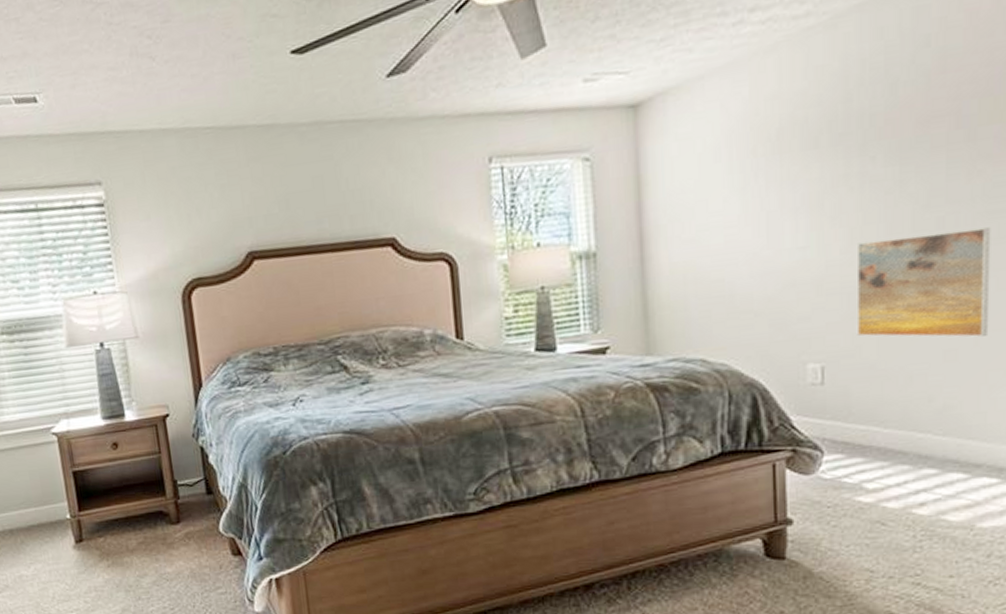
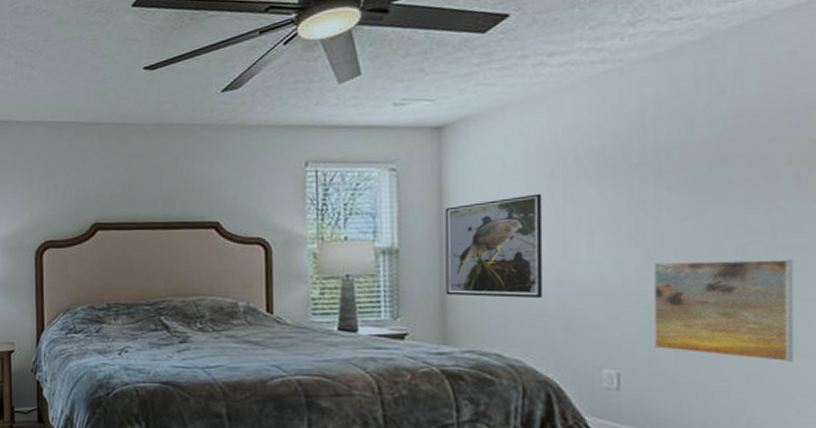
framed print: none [644,175,747,300] -> present [445,193,543,299]

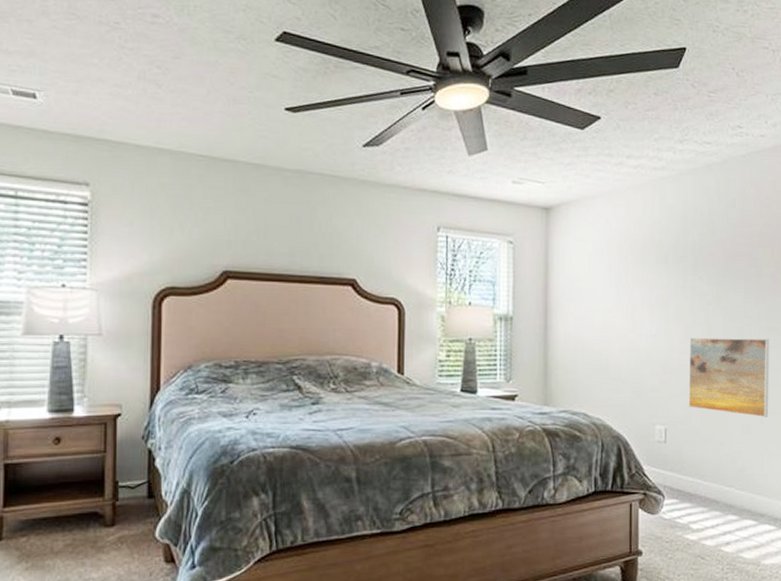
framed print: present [445,193,543,299] -> none [548,274,619,365]

